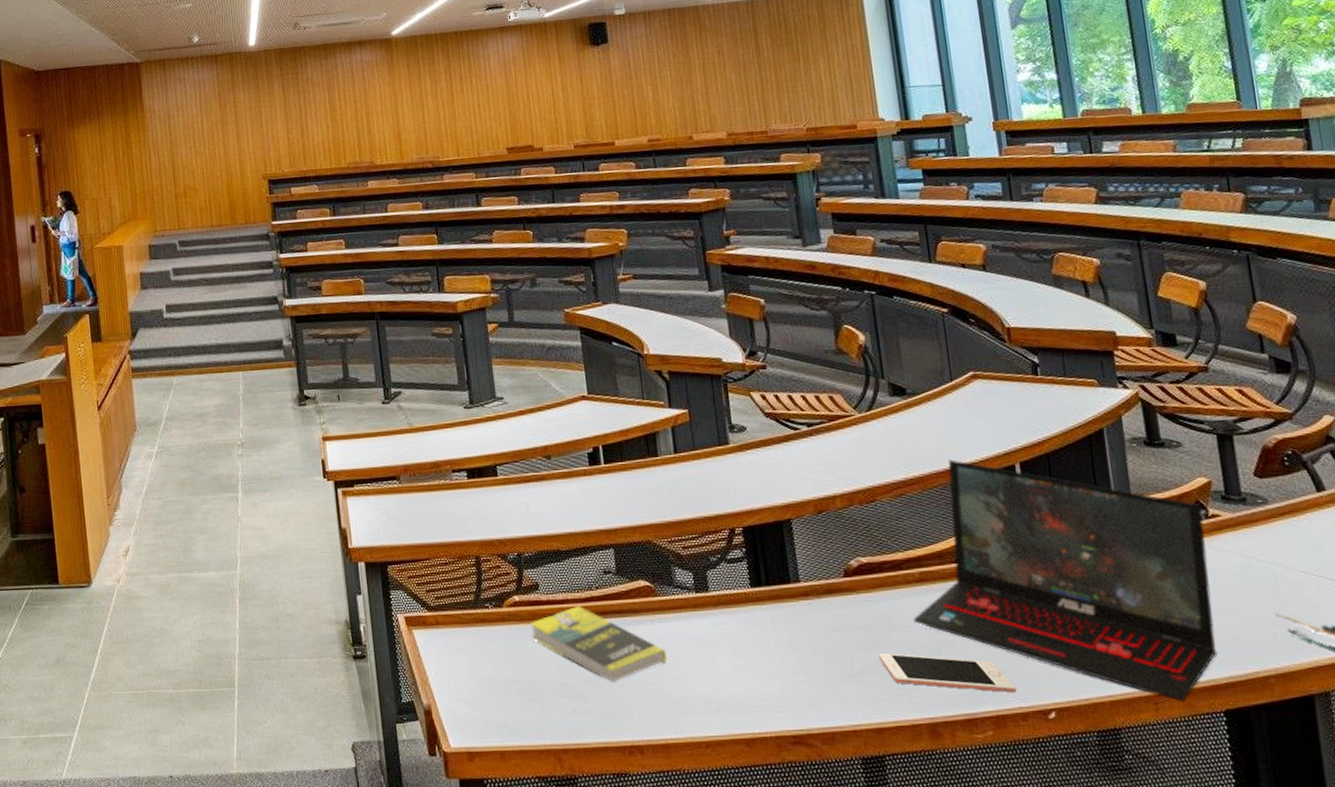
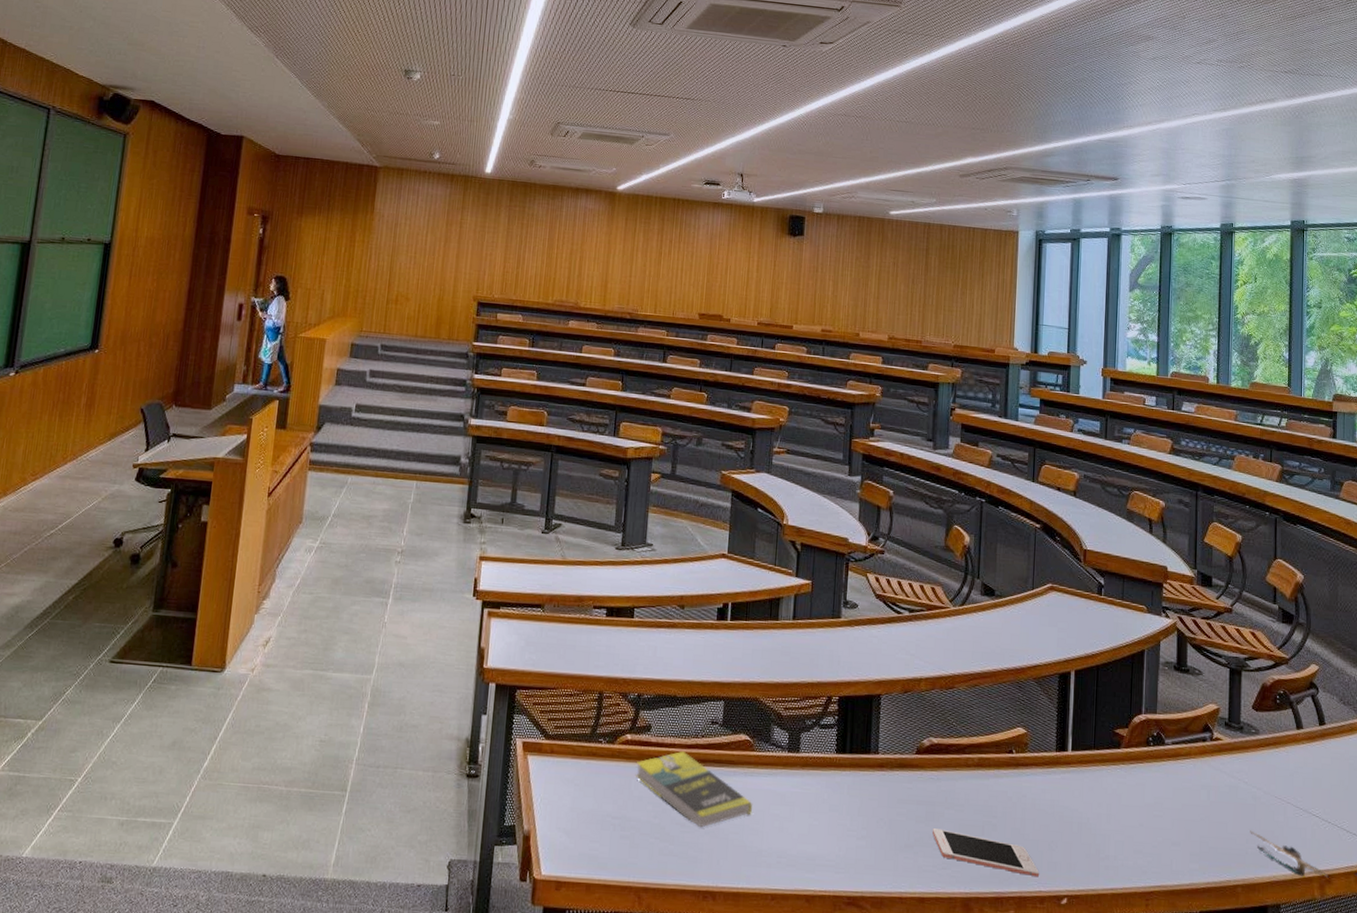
laptop: present [913,459,1217,702] -> none [967,659,1209,901]

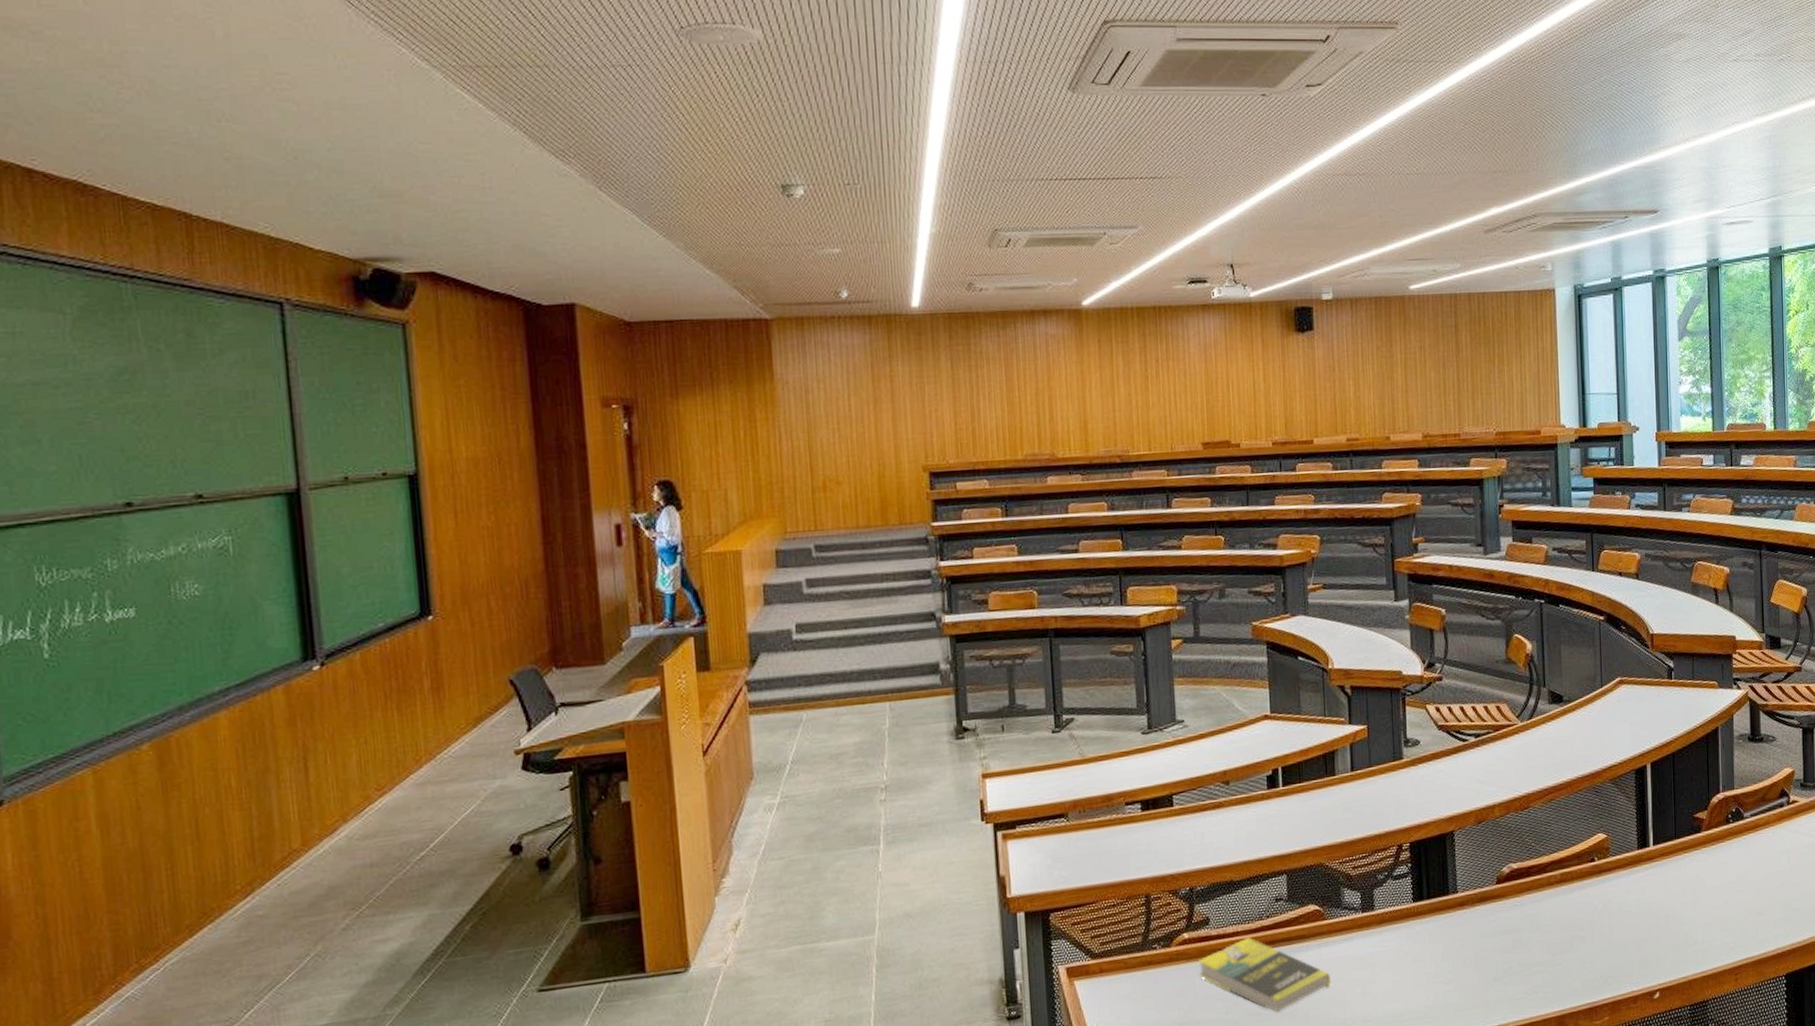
cell phone: present [933,828,1039,877] -> none [1521,951,1630,982]

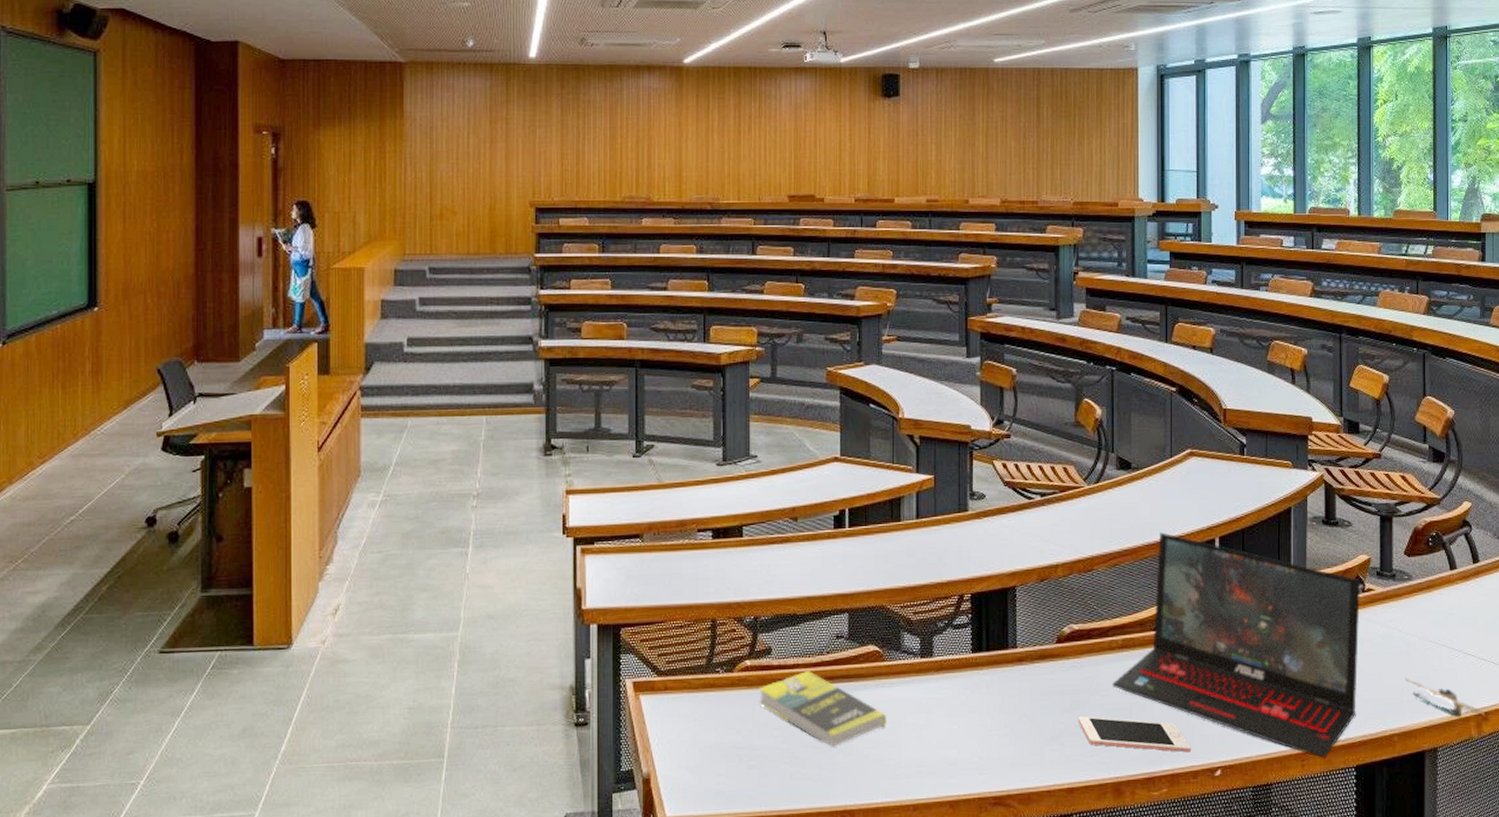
cell phone: none [1521,951,1630,982] -> present [1079,716,1191,753]
laptop: none [1552,763,1786,970] -> present [1112,532,1360,759]

